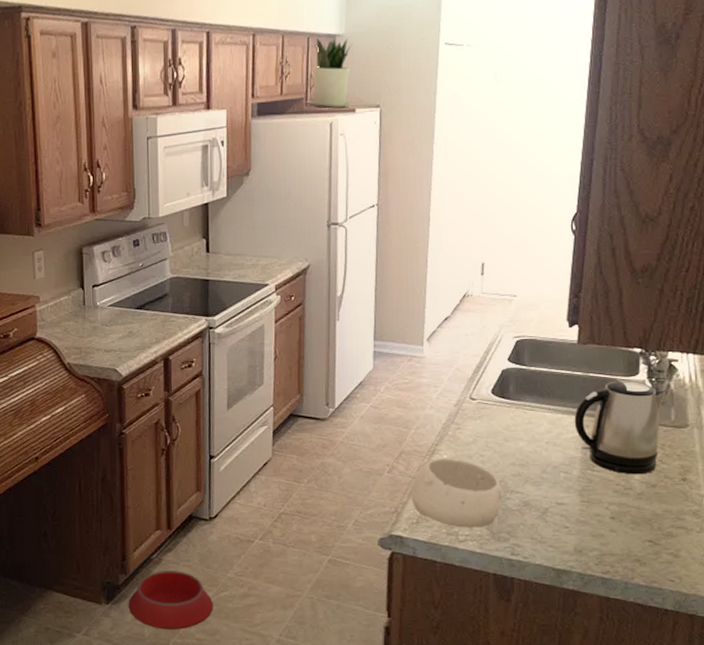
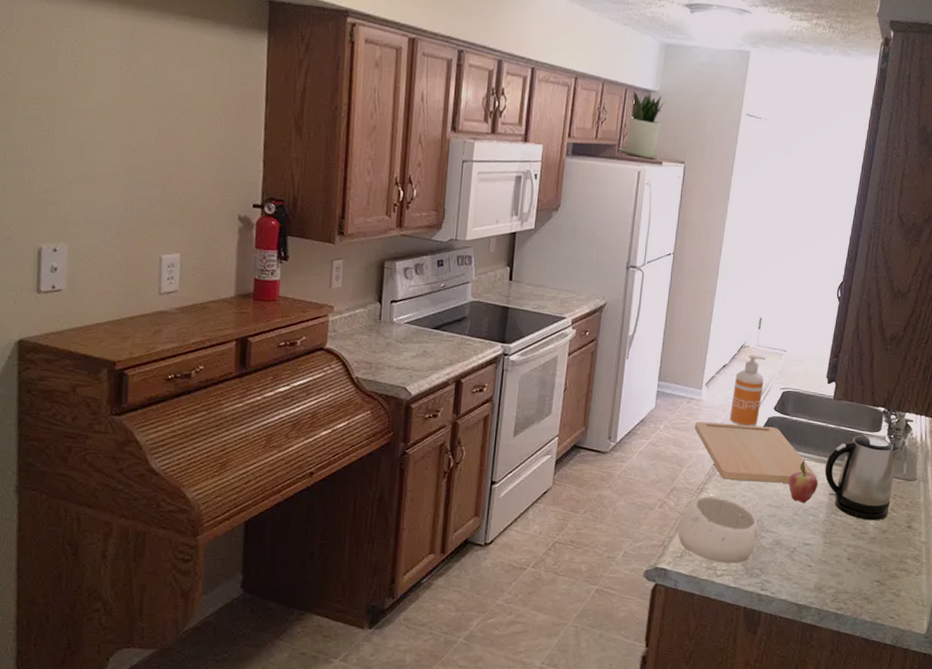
pet bowl: present [128,571,213,629] -> none [392,596,479,656]
cutting board: none [419,379,566,440] -> present [695,422,817,483]
soap dispenser: none [457,303,493,382] -> present [729,354,765,427]
fruit: none [531,412,568,459] -> present [788,459,818,503]

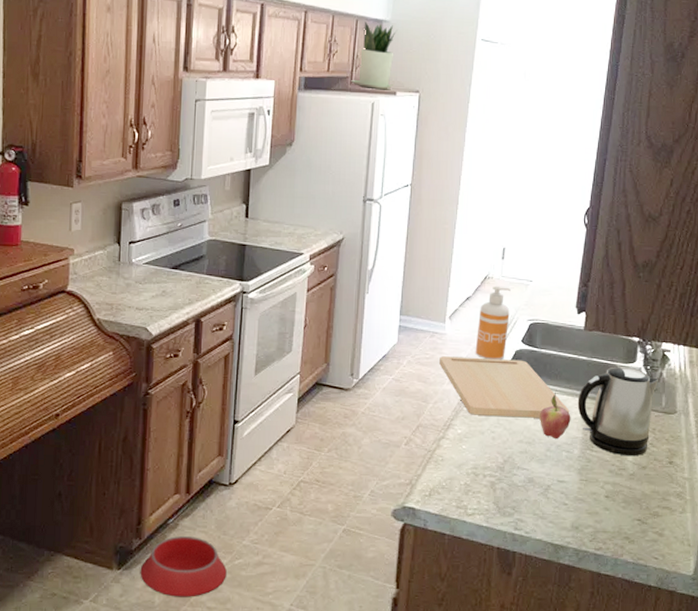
pet bowl: none [392,596,479,656] -> present [140,536,227,597]
bowl: present [678,496,759,564] -> none [425,433,511,502]

